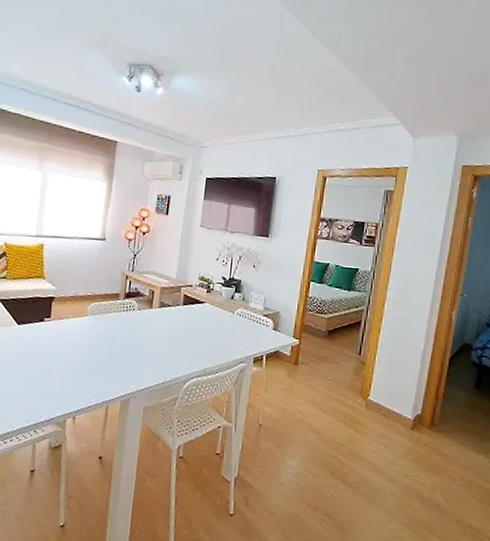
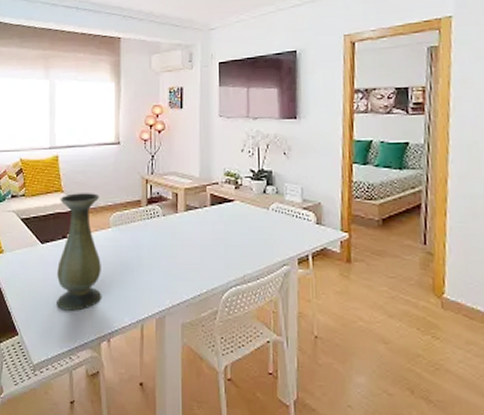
vase: none [27,280,81,389] -> present [57,193,102,311]

